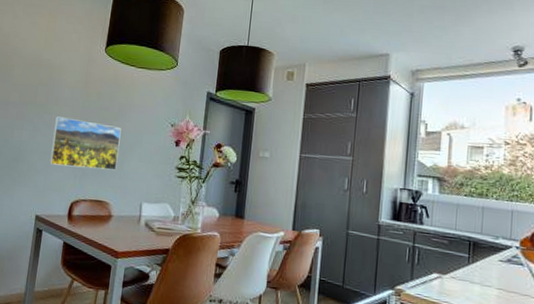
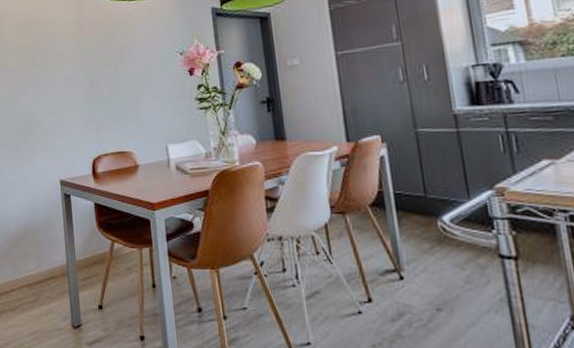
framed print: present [49,116,122,171] -> none [57,68,132,124]

